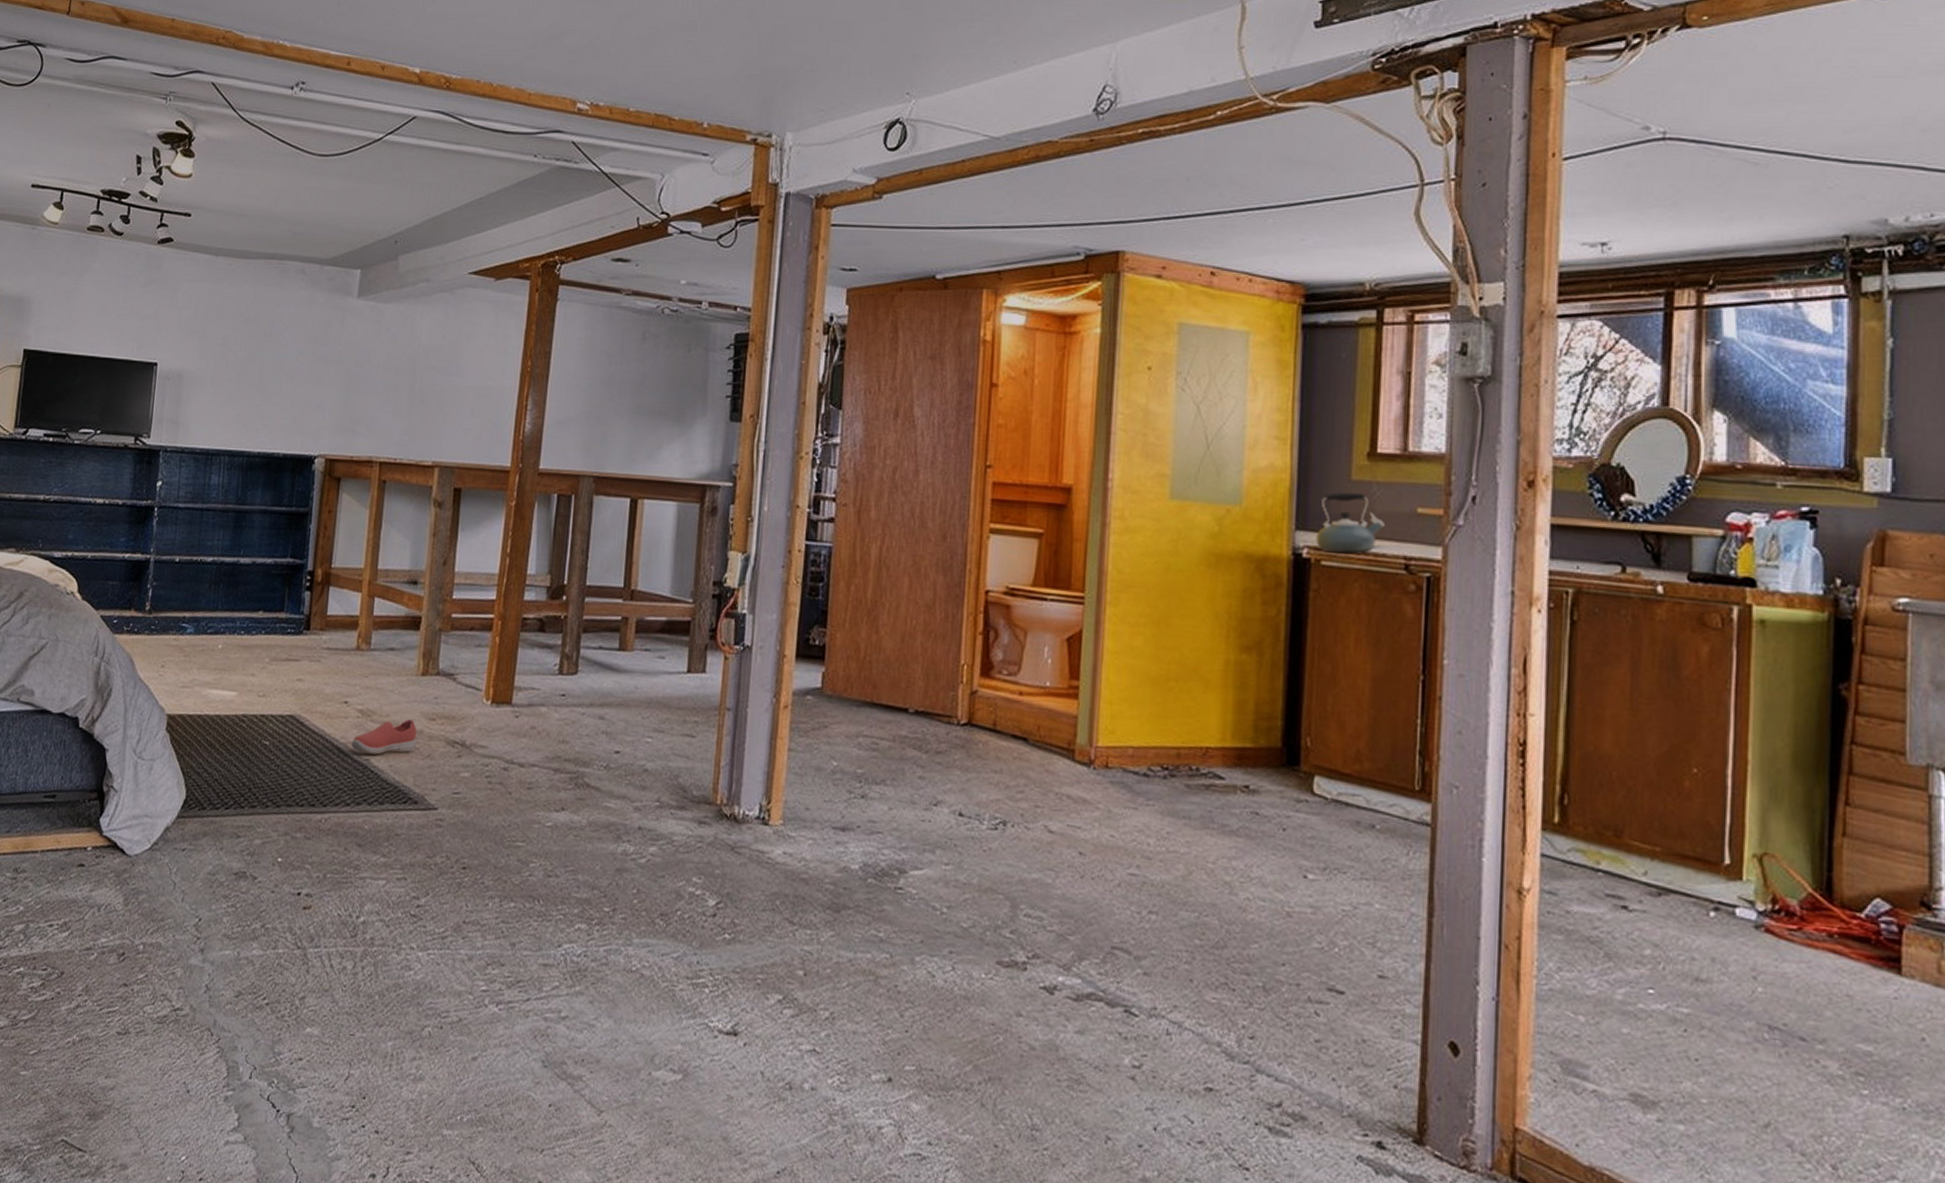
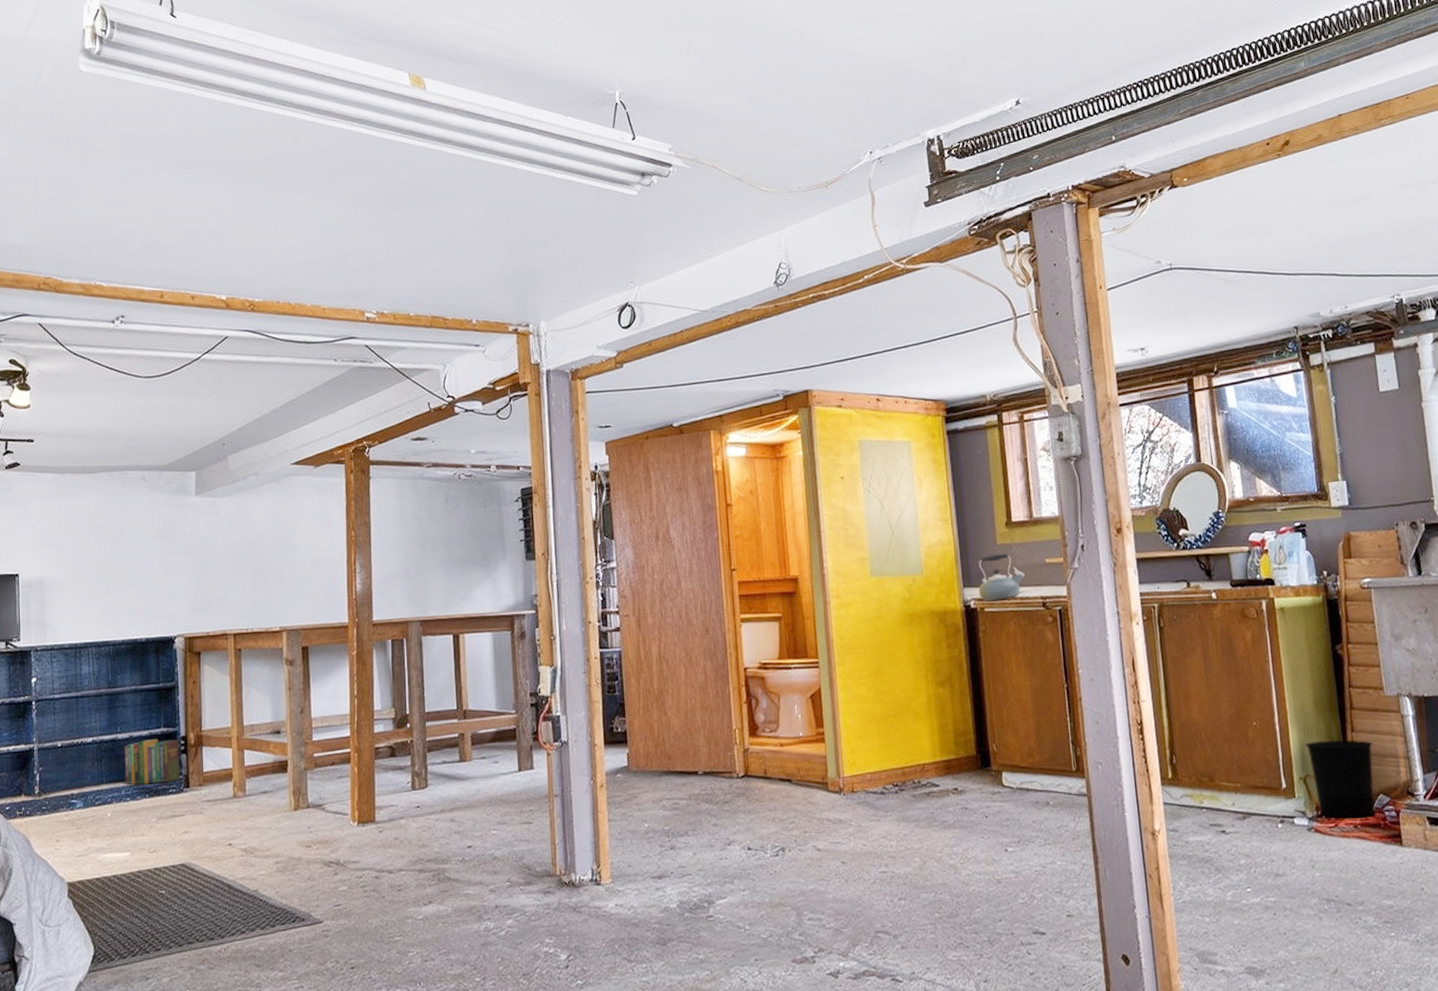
books: none [241,568,304,621] -> present [124,739,180,786]
shoe: present [351,719,417,755] -> none [240,850,297,886]
waste bin: none [1769,809,1876,926] -> present [1305,739,1376,819]

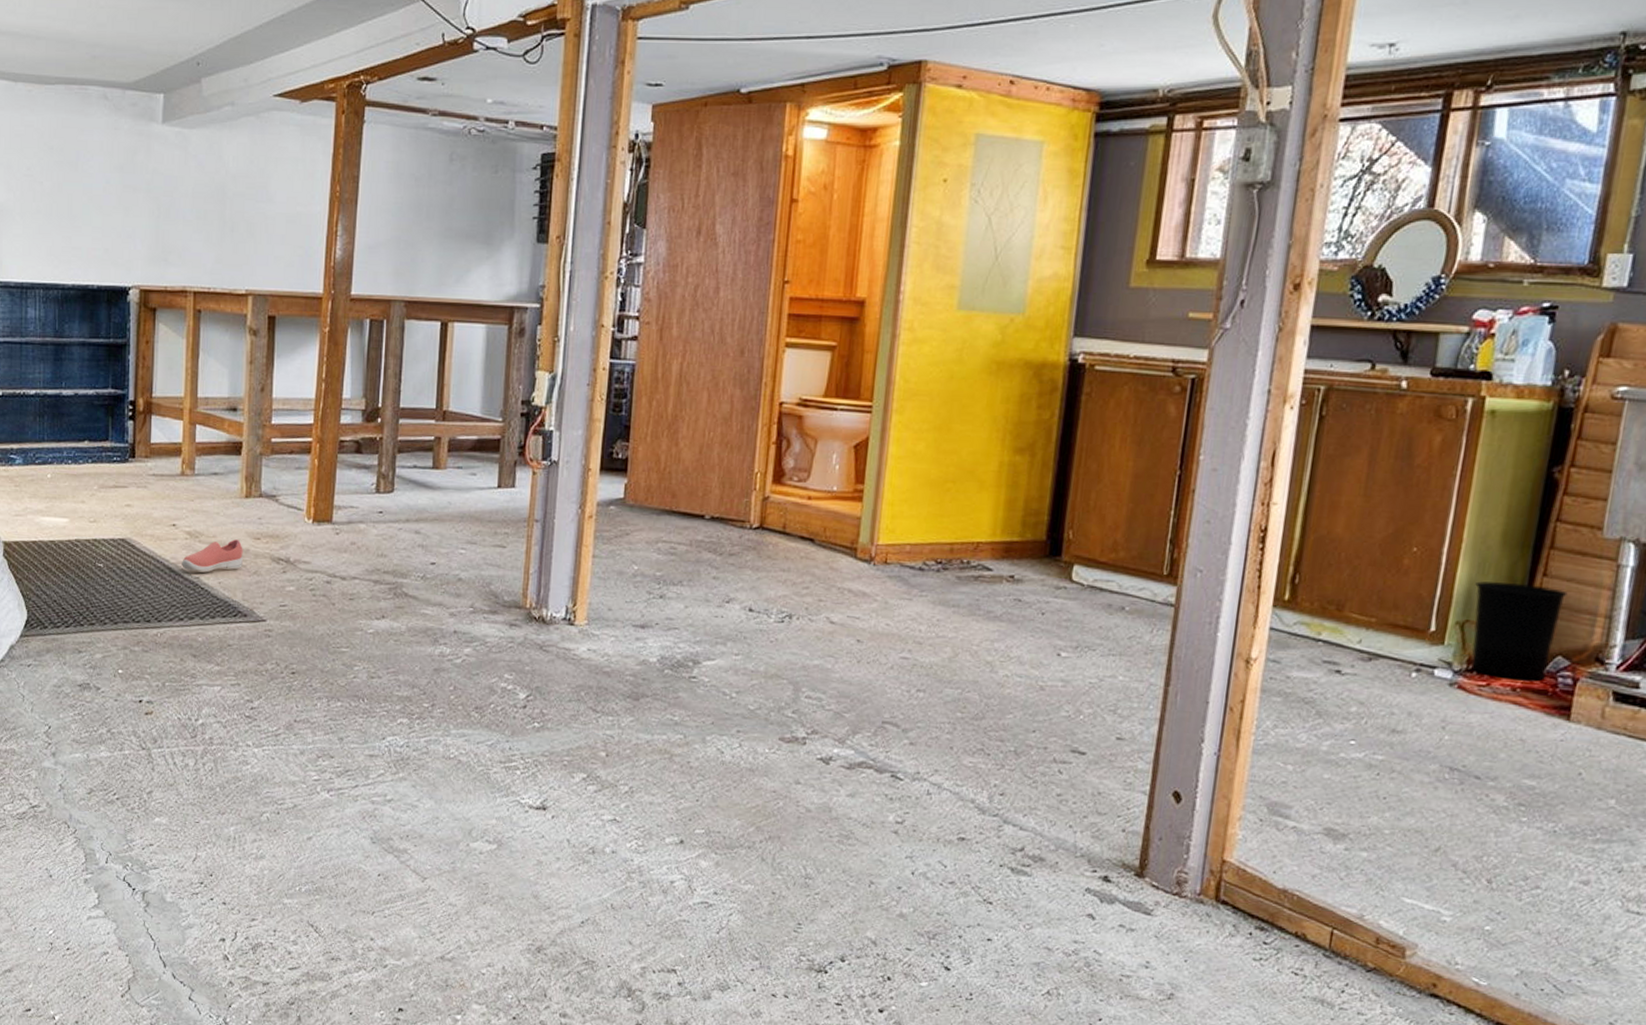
books: present [124,739,180,786] -> none [67,399,127,450]
shoe: none [240,850,297,886] -> present [182,539,243,573]
kettle: present [978,553,1026,603] -> none [1091,299,1158,360]

